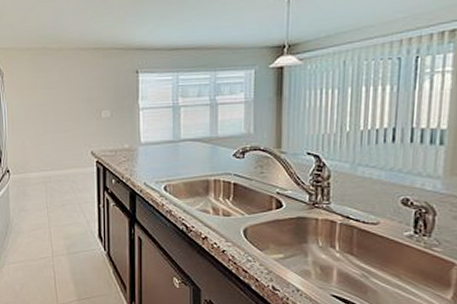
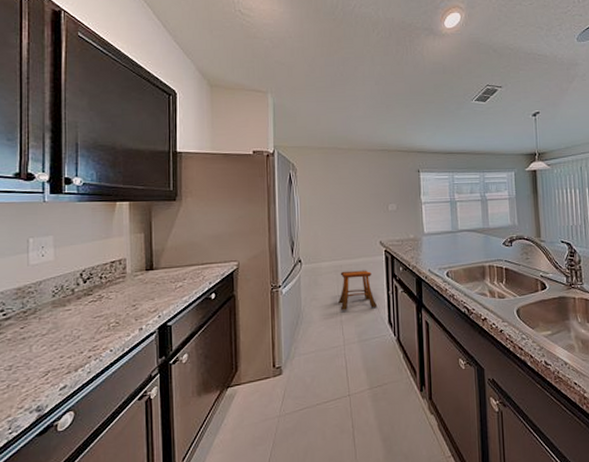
stool: none [47,182,88,222] -> present [338,270,378,310]

